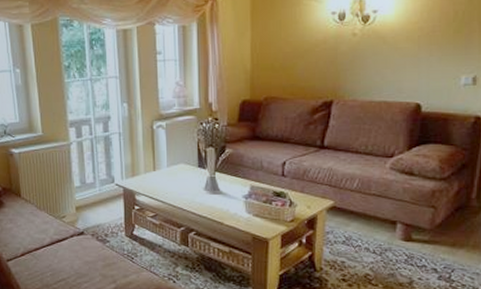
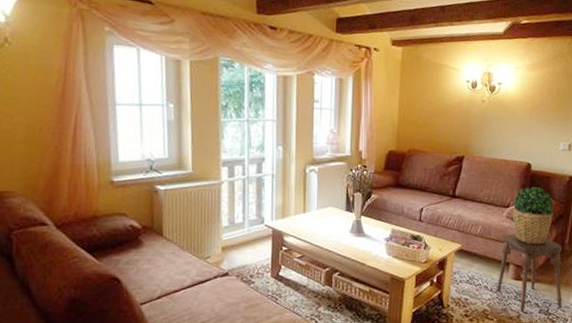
stool: none [381,188,469,279] -> present [496,234,562,313]
potted plant: none [398,131,455,200] -> present [512,186,554,245]

